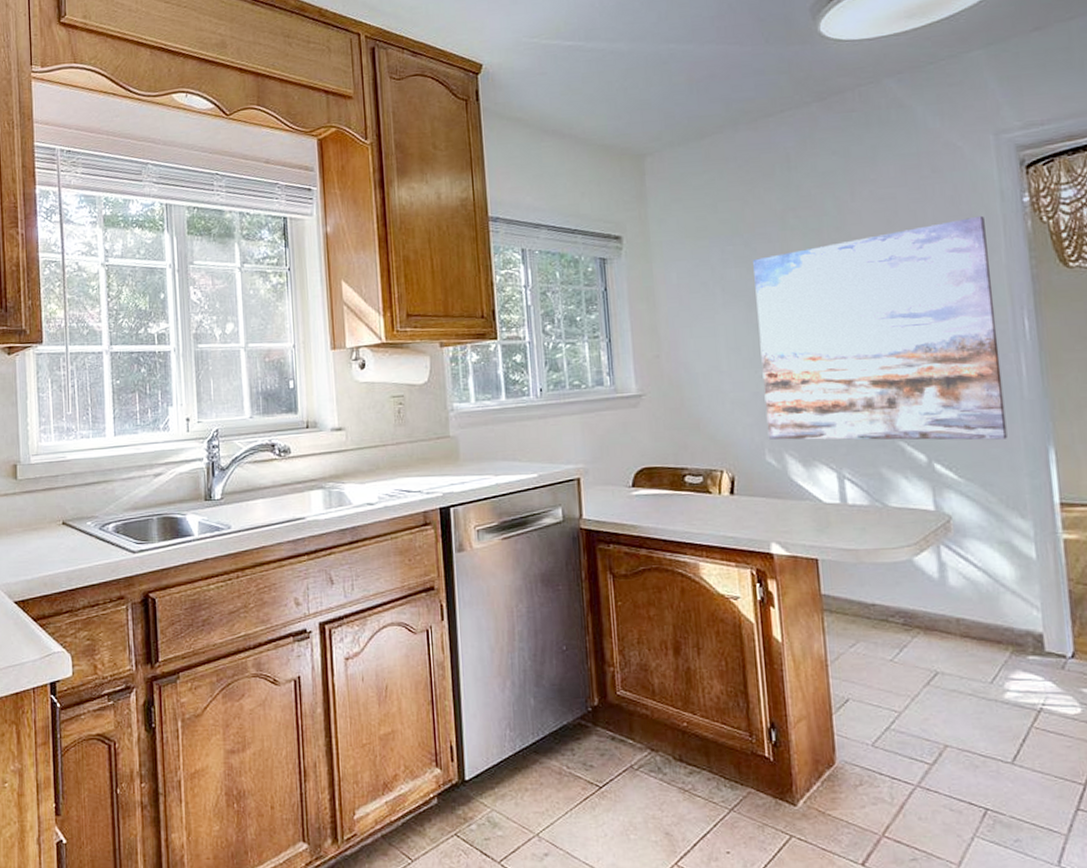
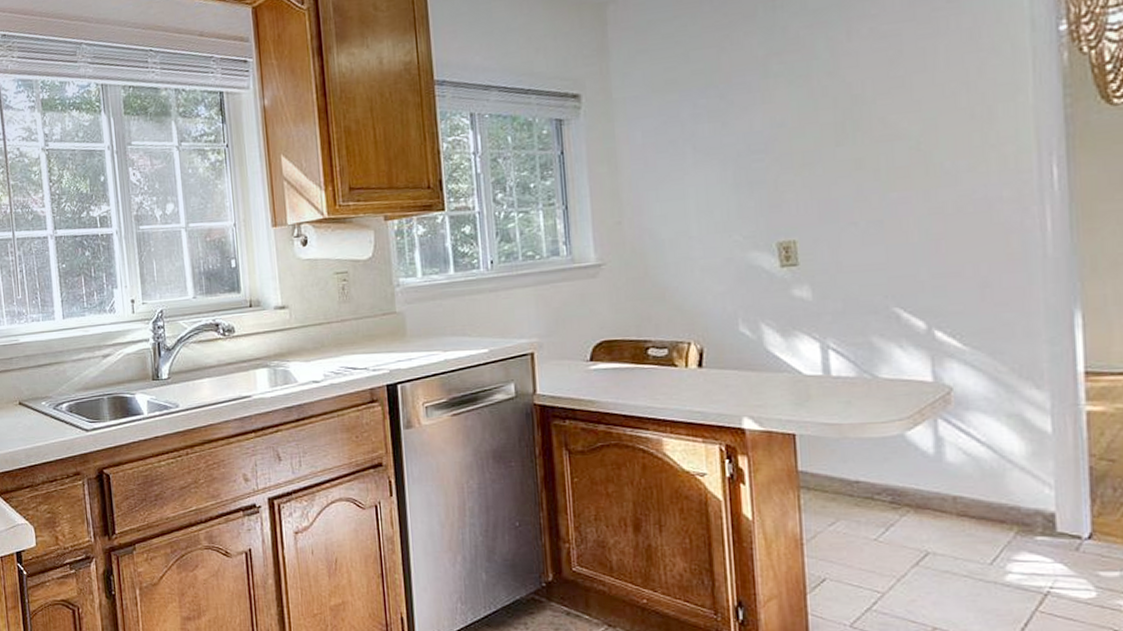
wall art: present [753,215,1008,440] -> none [729,49,1025,309]

